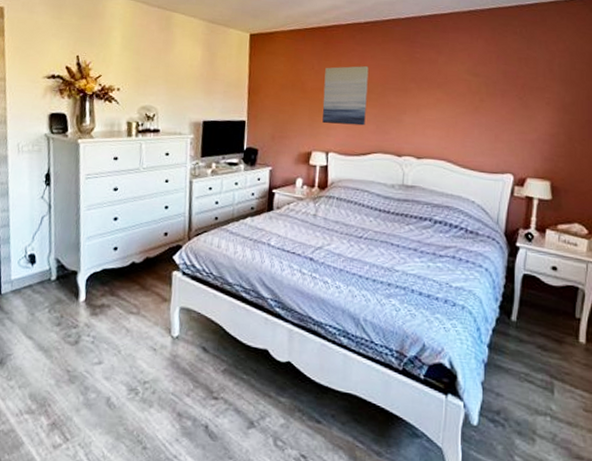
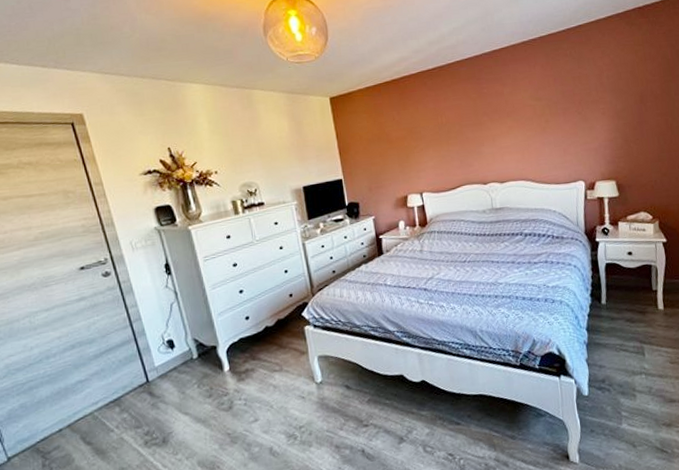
wall art: present [322,66,369,126] -> none [405,109,450,167]

